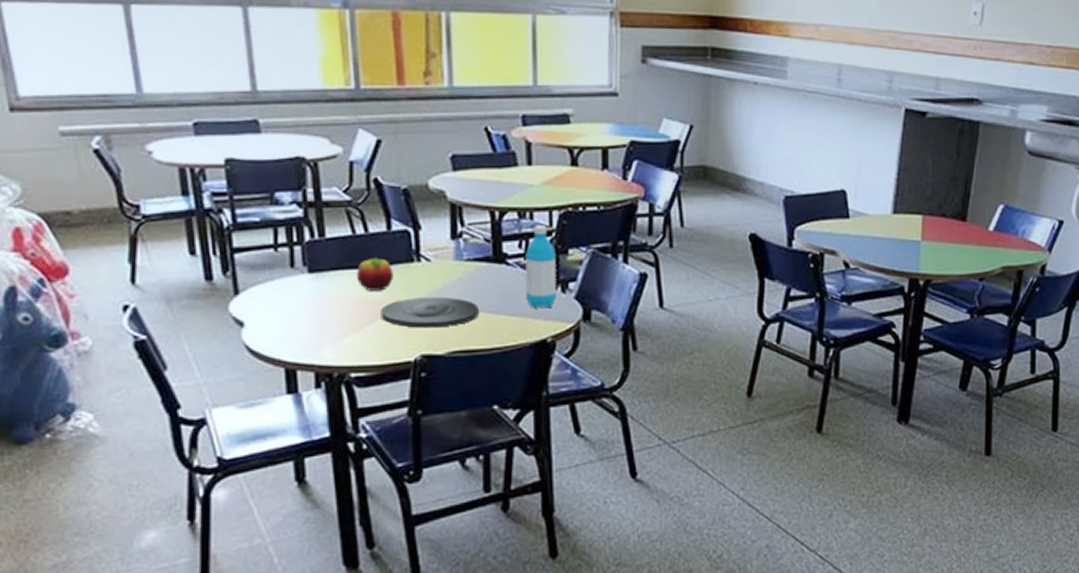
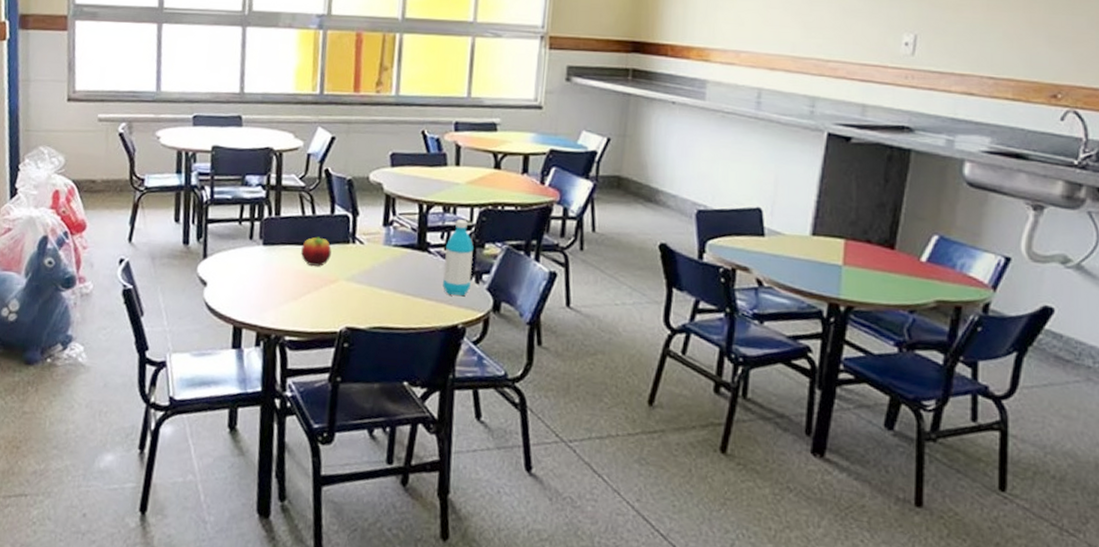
plate: present [380,296,480,328] -> none [316,275,401,304]

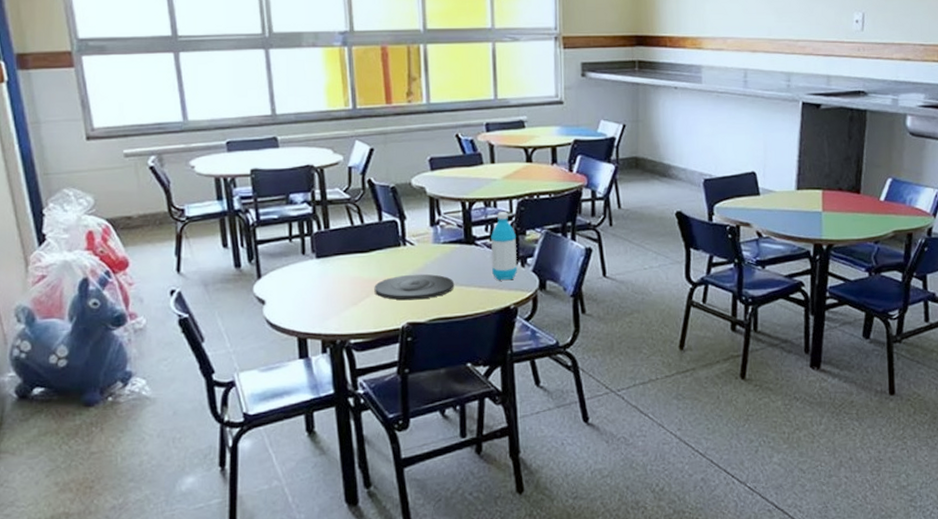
fruit: present [301,237,332,266] -> none [355,244,384,271]
plate: none [316,275,401,304] -> present [374,274,455,301]

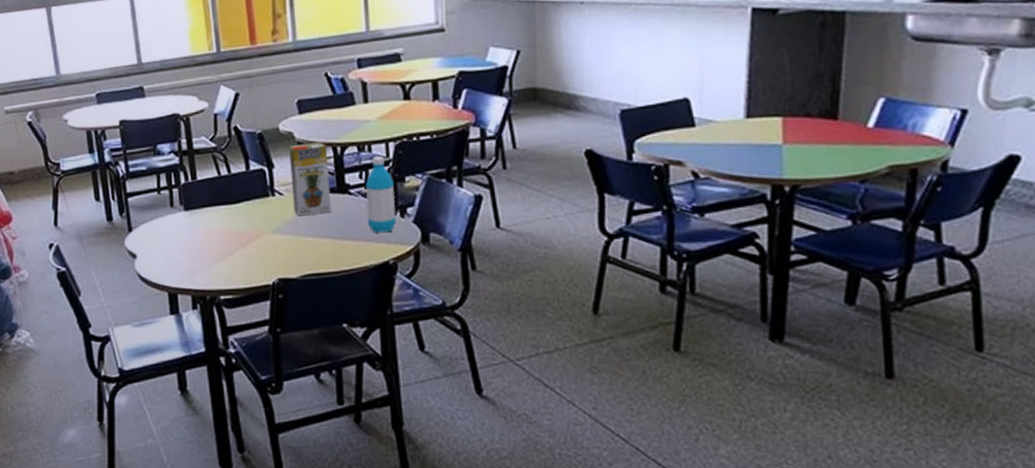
plate: present [374,274,455,301] -> none [243,226,327,255]
juice box: none [420,197,459,265] -> present [288,142,331,217]

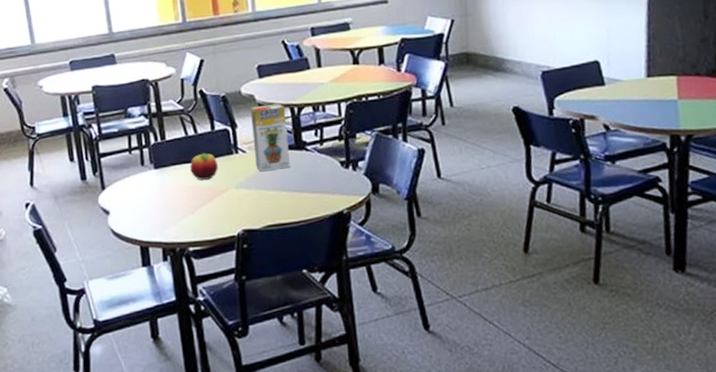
fruit: none [223,194,253,224] -> present [190,153,218,180]
water bottle: present [365,156,396,233] -> none [320,115,349,186]

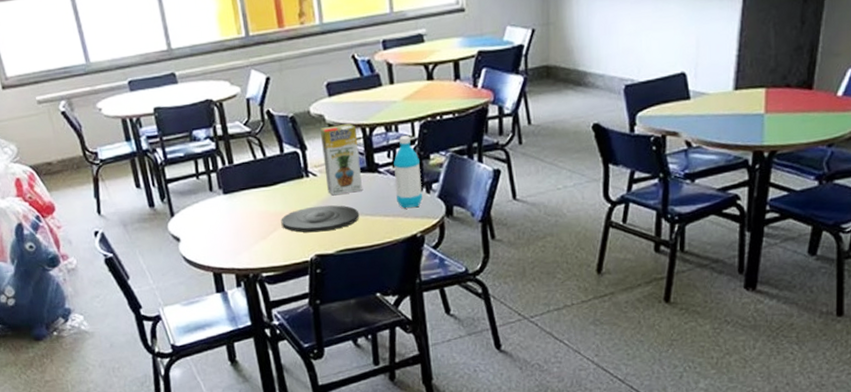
fruit: present [190,153,218,180] -> none [260,177,289,205]
plate: none [209,180,287,208] -> present [281,205,360,233]
water bottle: none [320,115,349,186] -> present [393,135,422,209]

